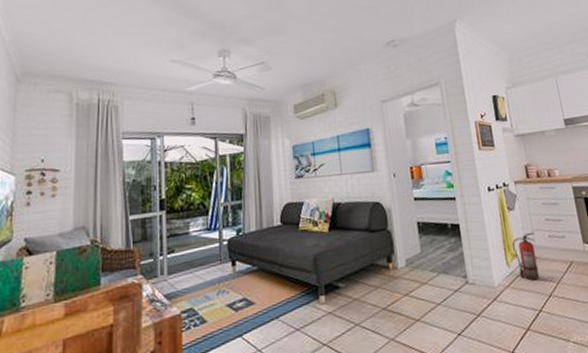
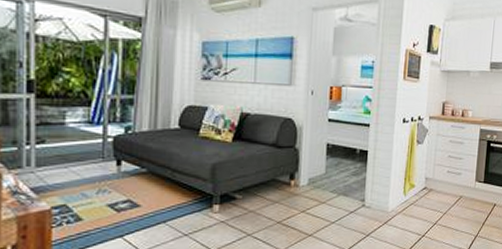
fire extinguisher: present [511,232,539,281] -> none [412,166,435,210]

